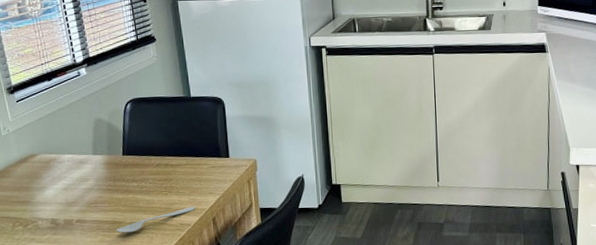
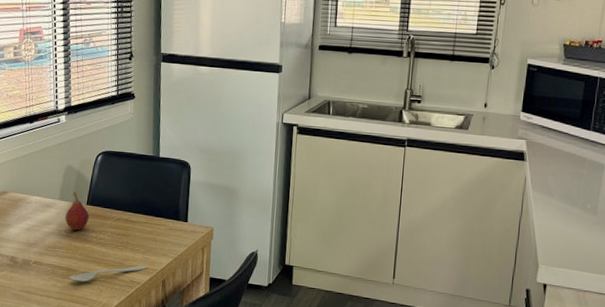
fruit: none [101,144,128,183] -> present [65,191,89,231]

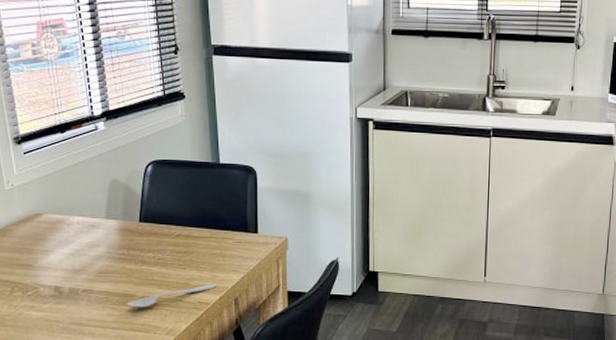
fruit: present [65,191,89,231] -> none [115,208,144,252]

